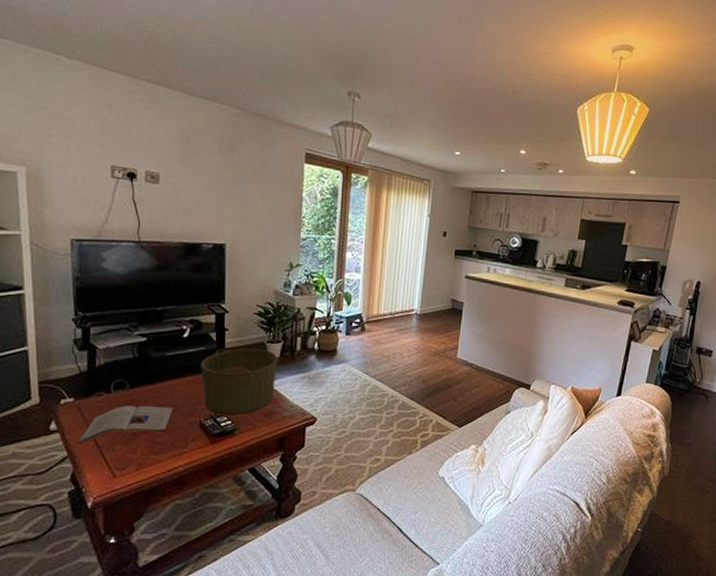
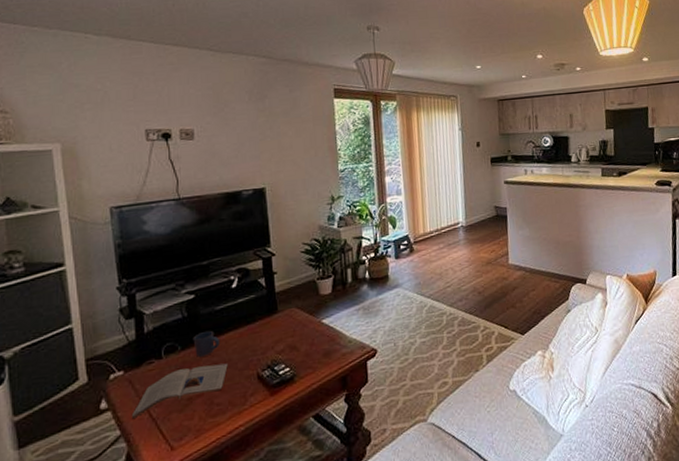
mug: none [141,373,168,399] -> present [193,330,221,358]
basket: present [201,348,278,416] -> none [252,287,331,363]

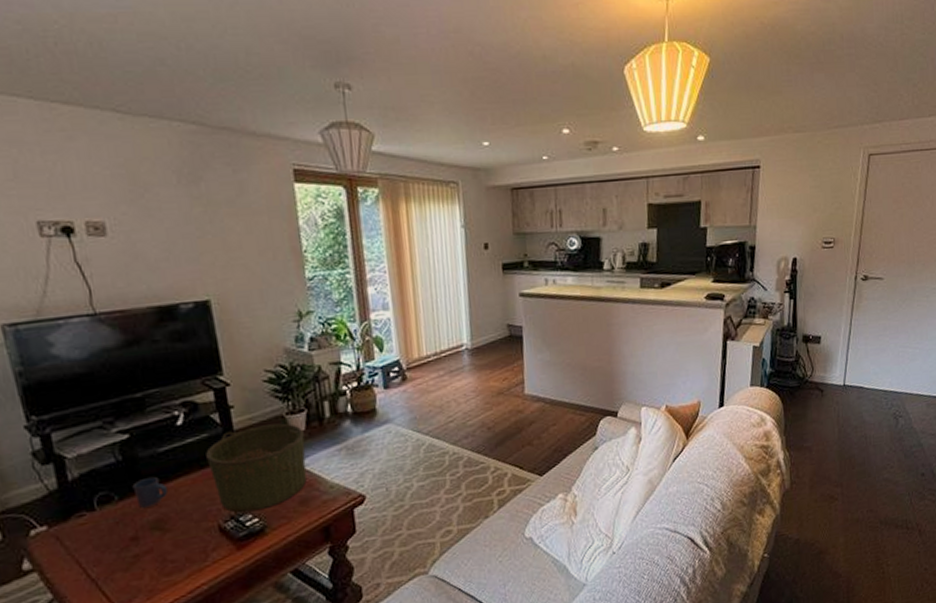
magazine: present [131,363,228,419] -> none [63,514,181,580]
basket: none [252,287,331,363] -> present [206,423,307,513]

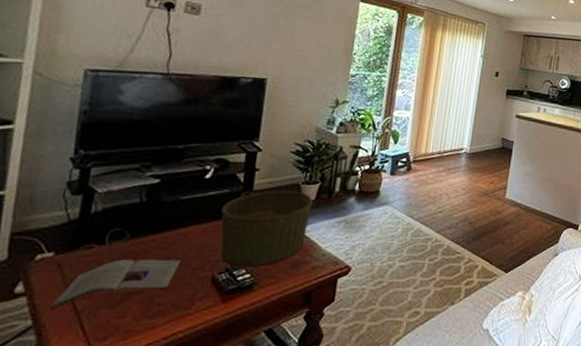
magazine: none [63,514,181,580] -> present [50,260,181,308]
mug: present [132,476,169,509] -> none [145,220,178,250]

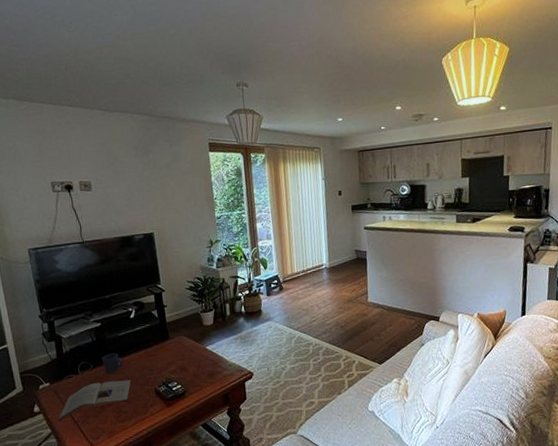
mug: none [145,220,178,250] -> present [102,352,124,375]
basket: present [220,190,313,267] -> none [148,318,214,381]

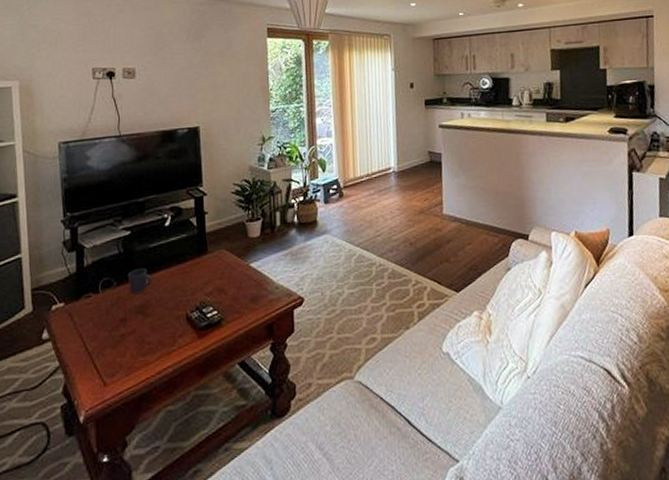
magazine: present [58,379,131,420] -> none [69,302,159,351]

